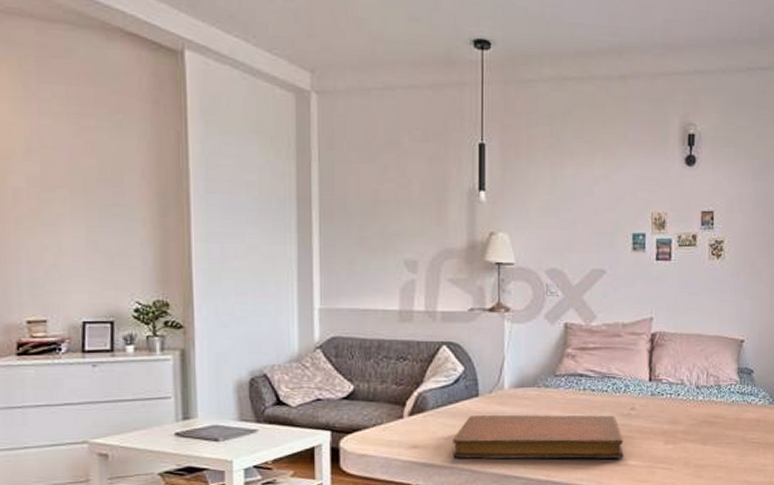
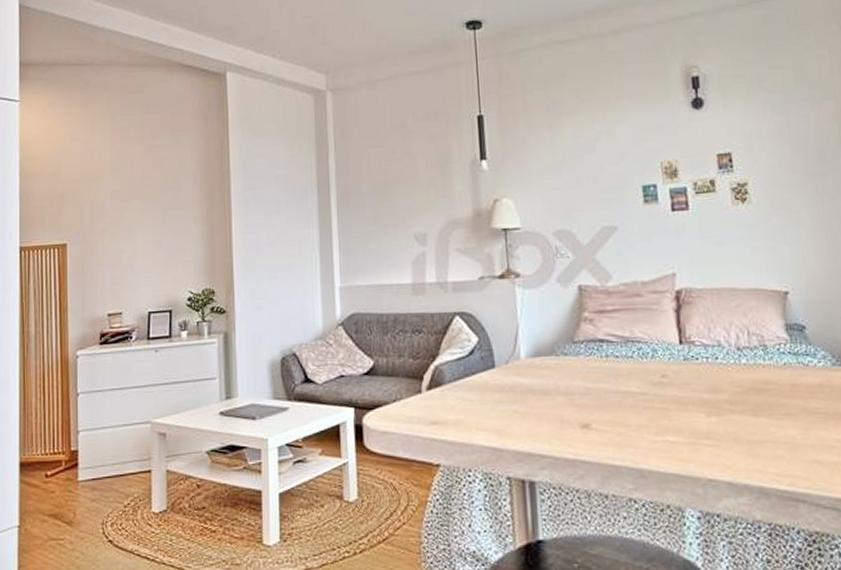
notebook: present [453,415,624,459] -> none [472,384,660,435]

